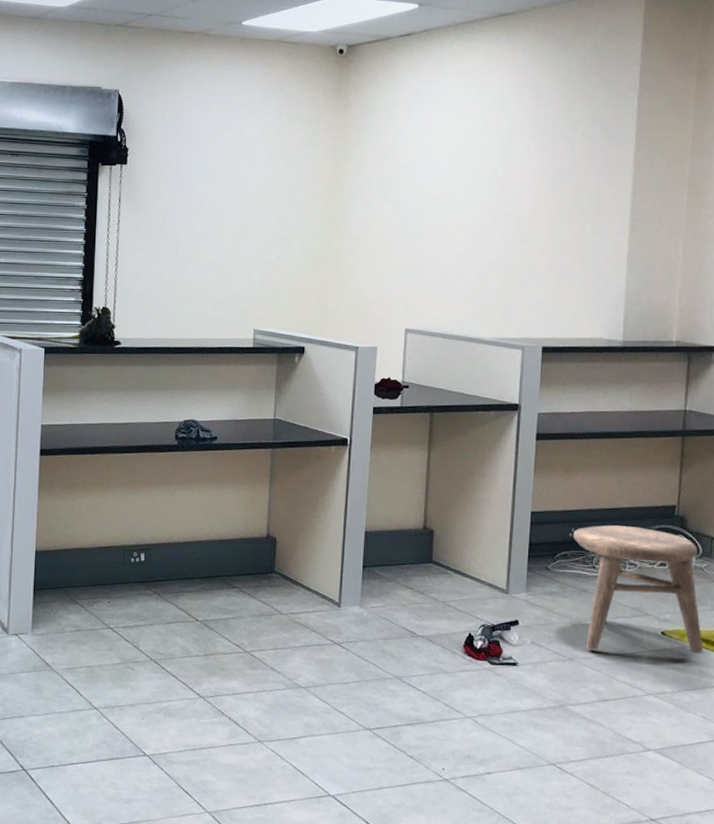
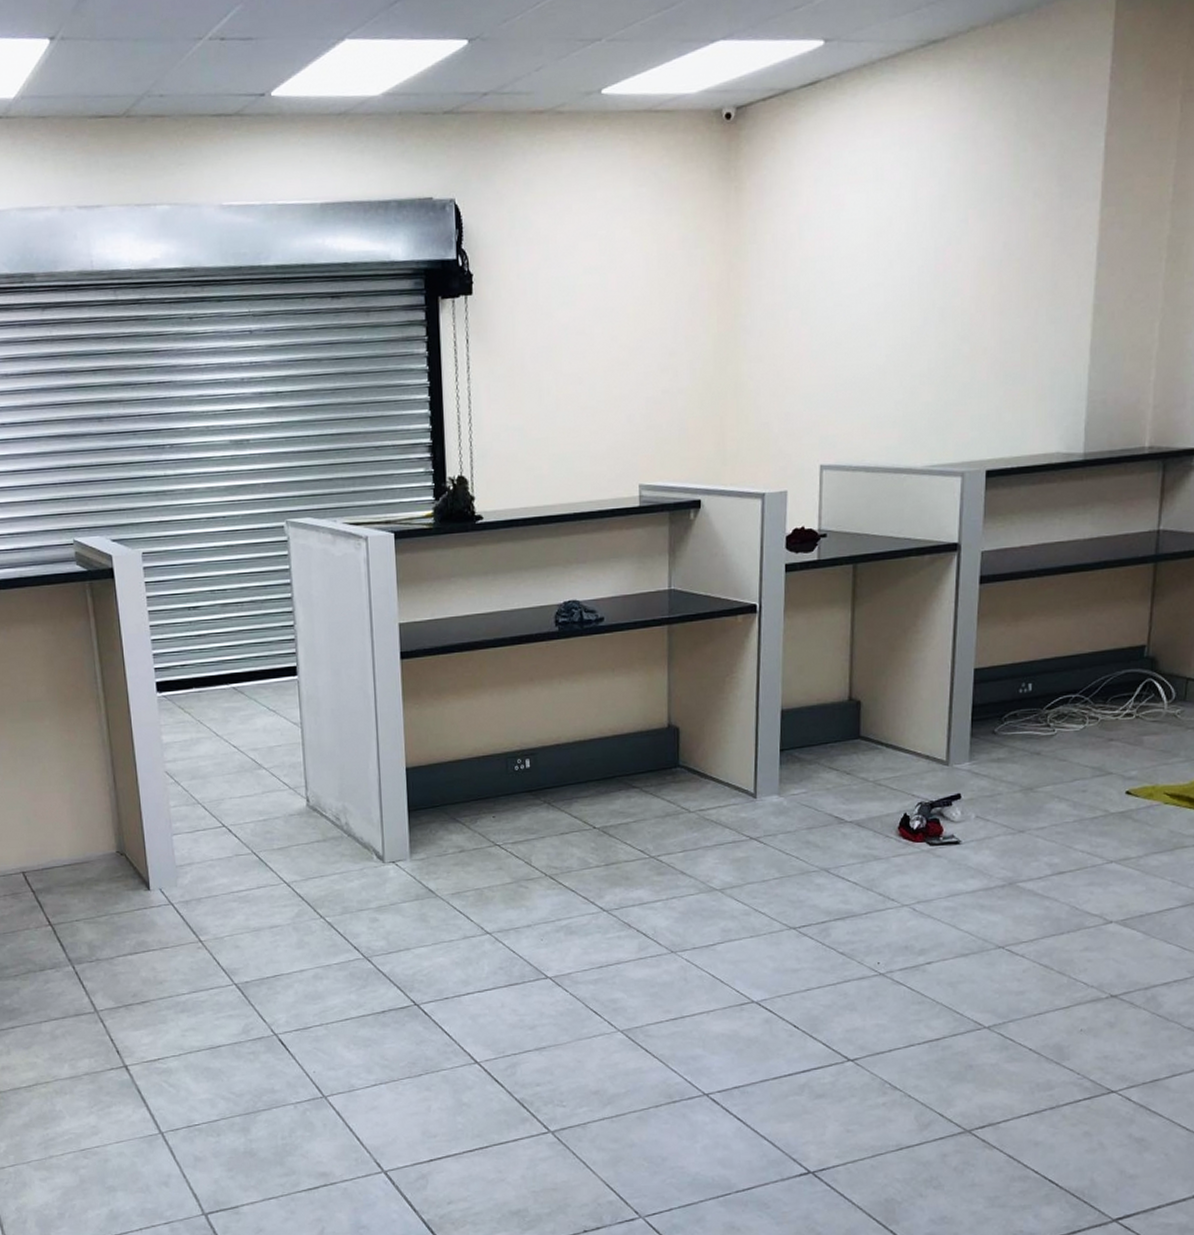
stool: present [572,525,704,653] -> none [1023,674,1175,820]

